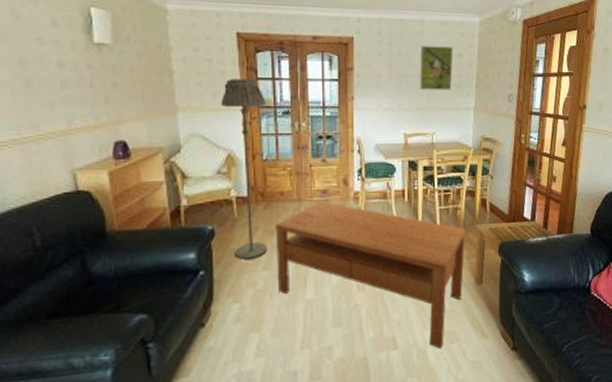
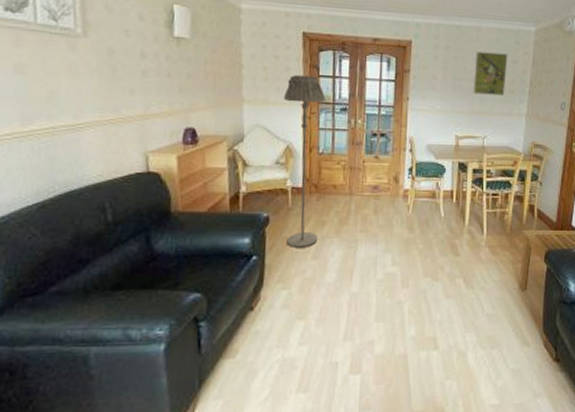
coffee table: present [275,201,467,349] -> none [325,196,513,354]

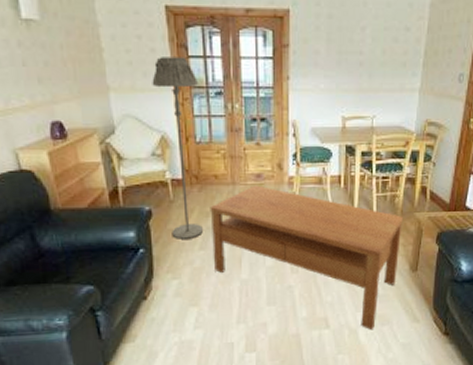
coffee table: none [325,196,513,354] -> present [210,185,404,331]
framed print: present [472,51,508,96] -> none [359,19,400,69]

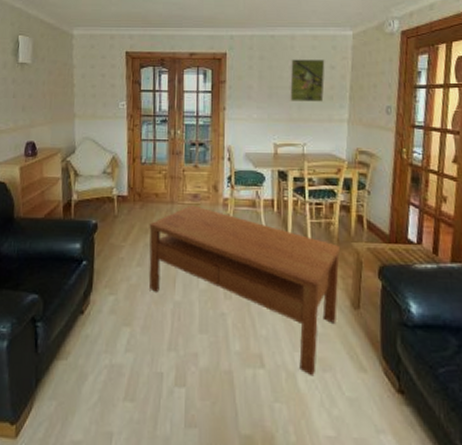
floor lamp: present [152,57,203,239] -> none [109,91,147,254]
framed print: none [359,19,400,69] -> present [289,59,325,102]

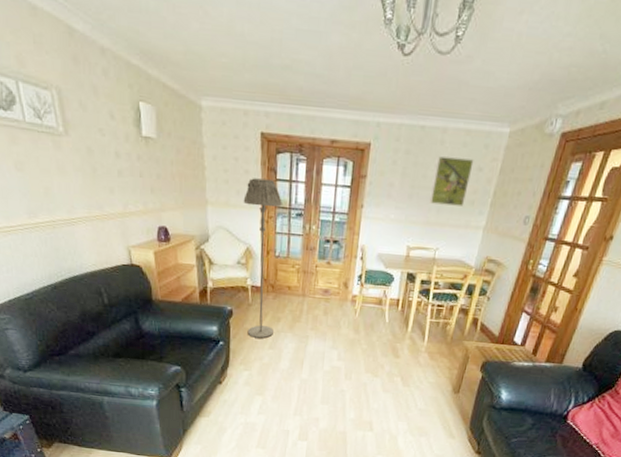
floor lamp: none [109,91,147,254] -> present [243,178,282,339]
coffee table: present [149,205,341,377] -> none [279,299,453,439]

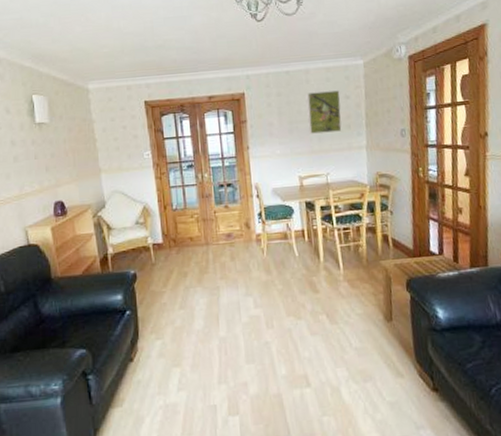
floor lamp: present [243,178,282,339] -> none [135,139,182,300]

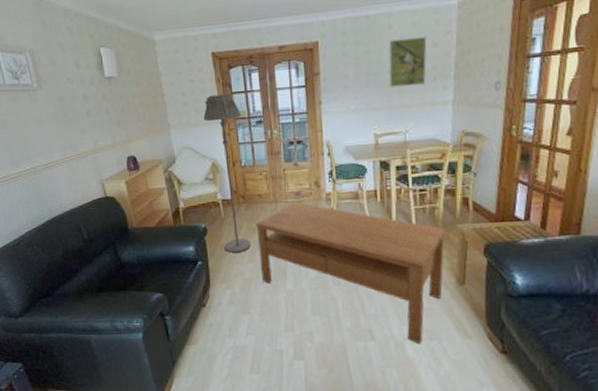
floor lamp: none [135,139,182,300] -> present [203,94,251,253]
coffee table: none [187,244,372,388] -> present [256,202,446,345]

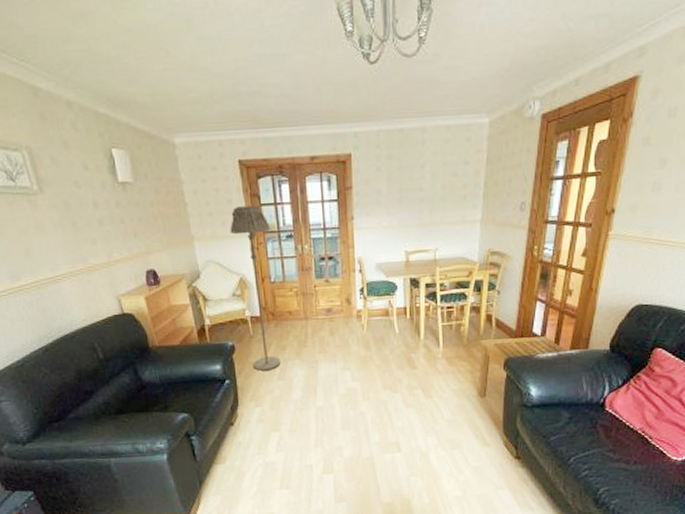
coffee table: present [256,202,446,345] -> none [286,319,470,454]
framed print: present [388,37,427,88] -> none [420,154,459,205]

